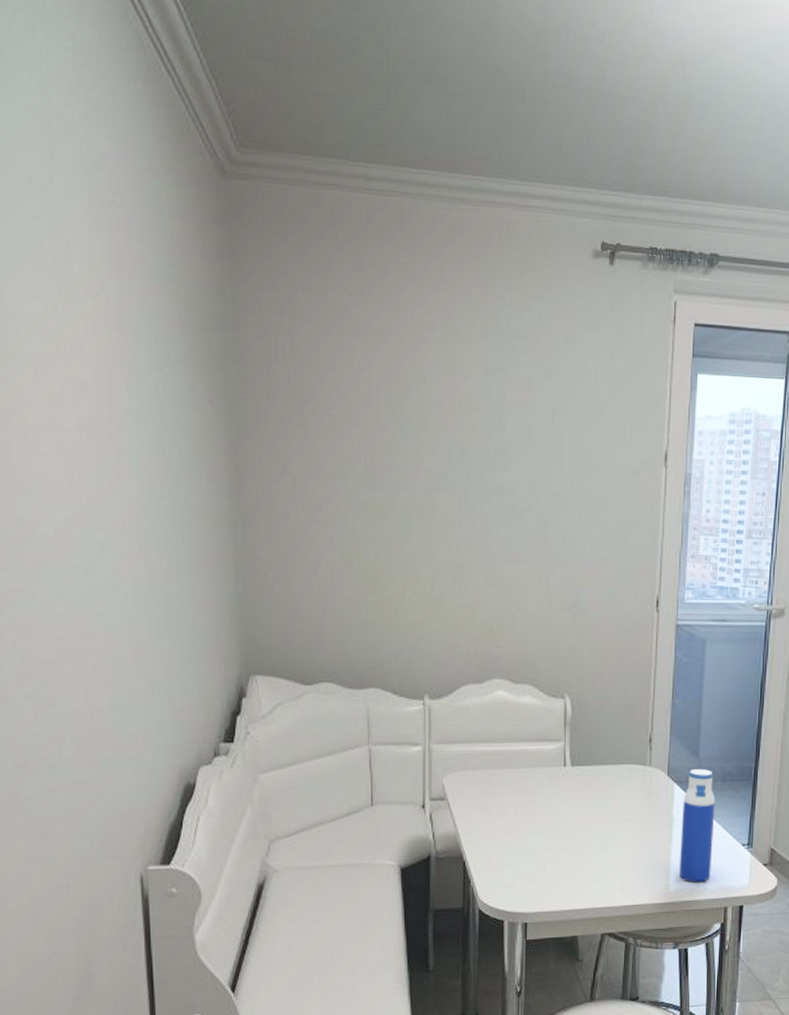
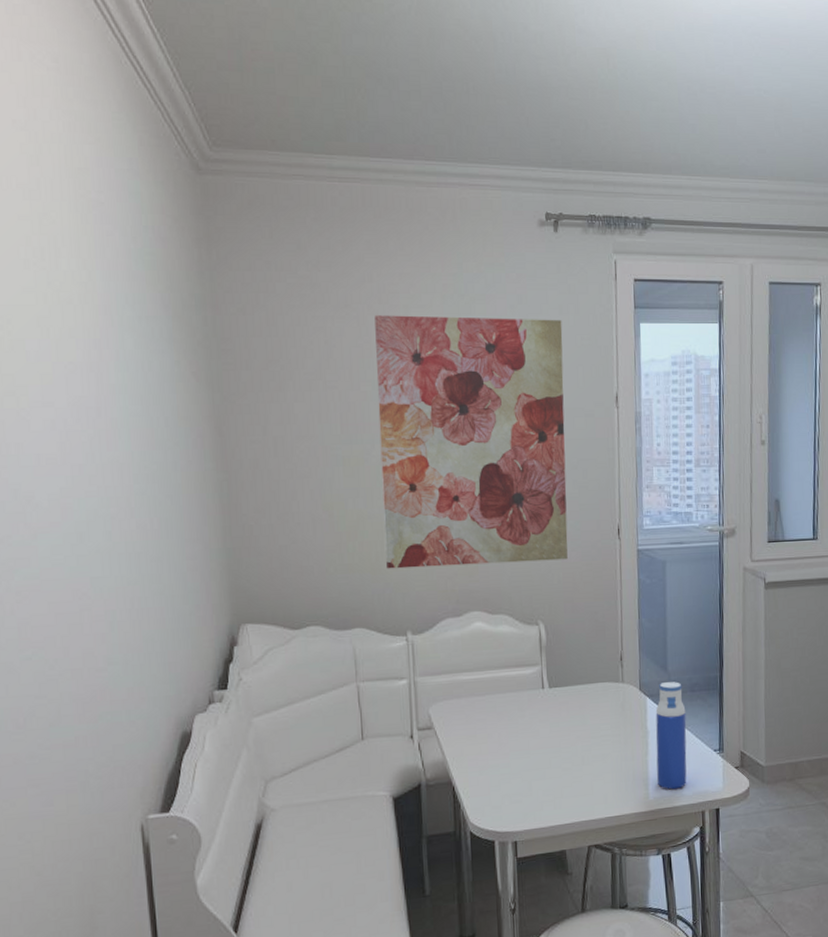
wall art: none [405,348,612,630] -> present [374,315,568,569]

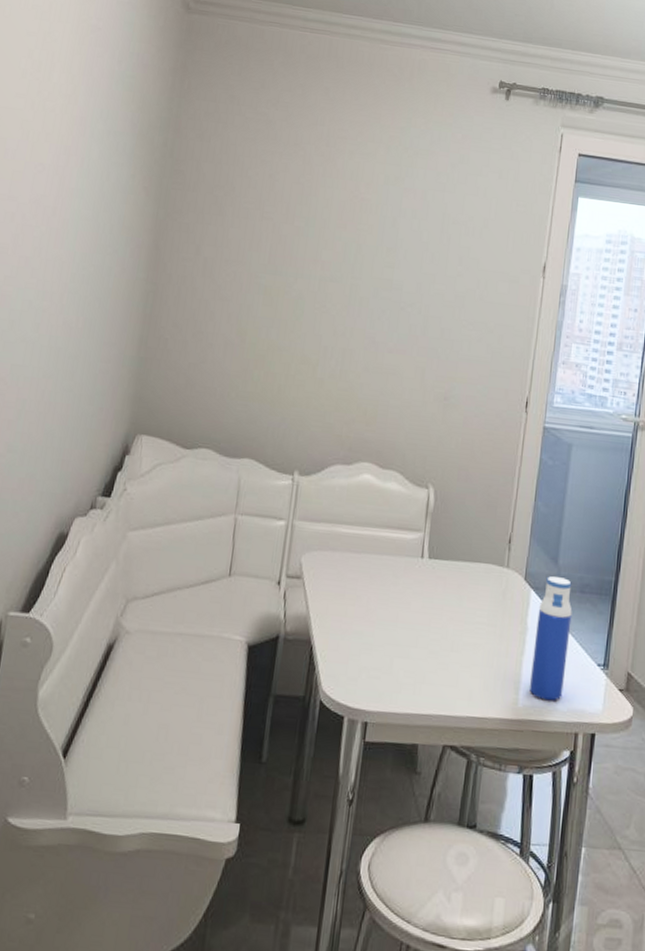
wall art: present [374,315,568,569] -> none [286,156,500,425]

